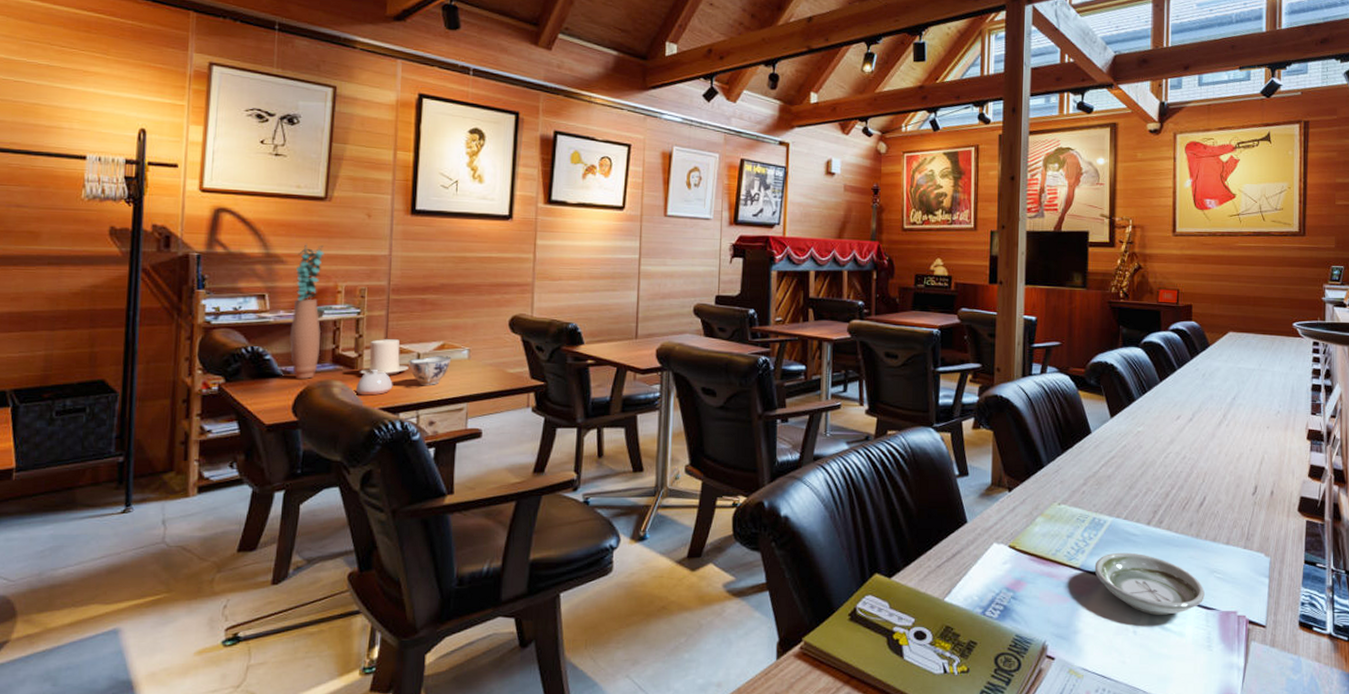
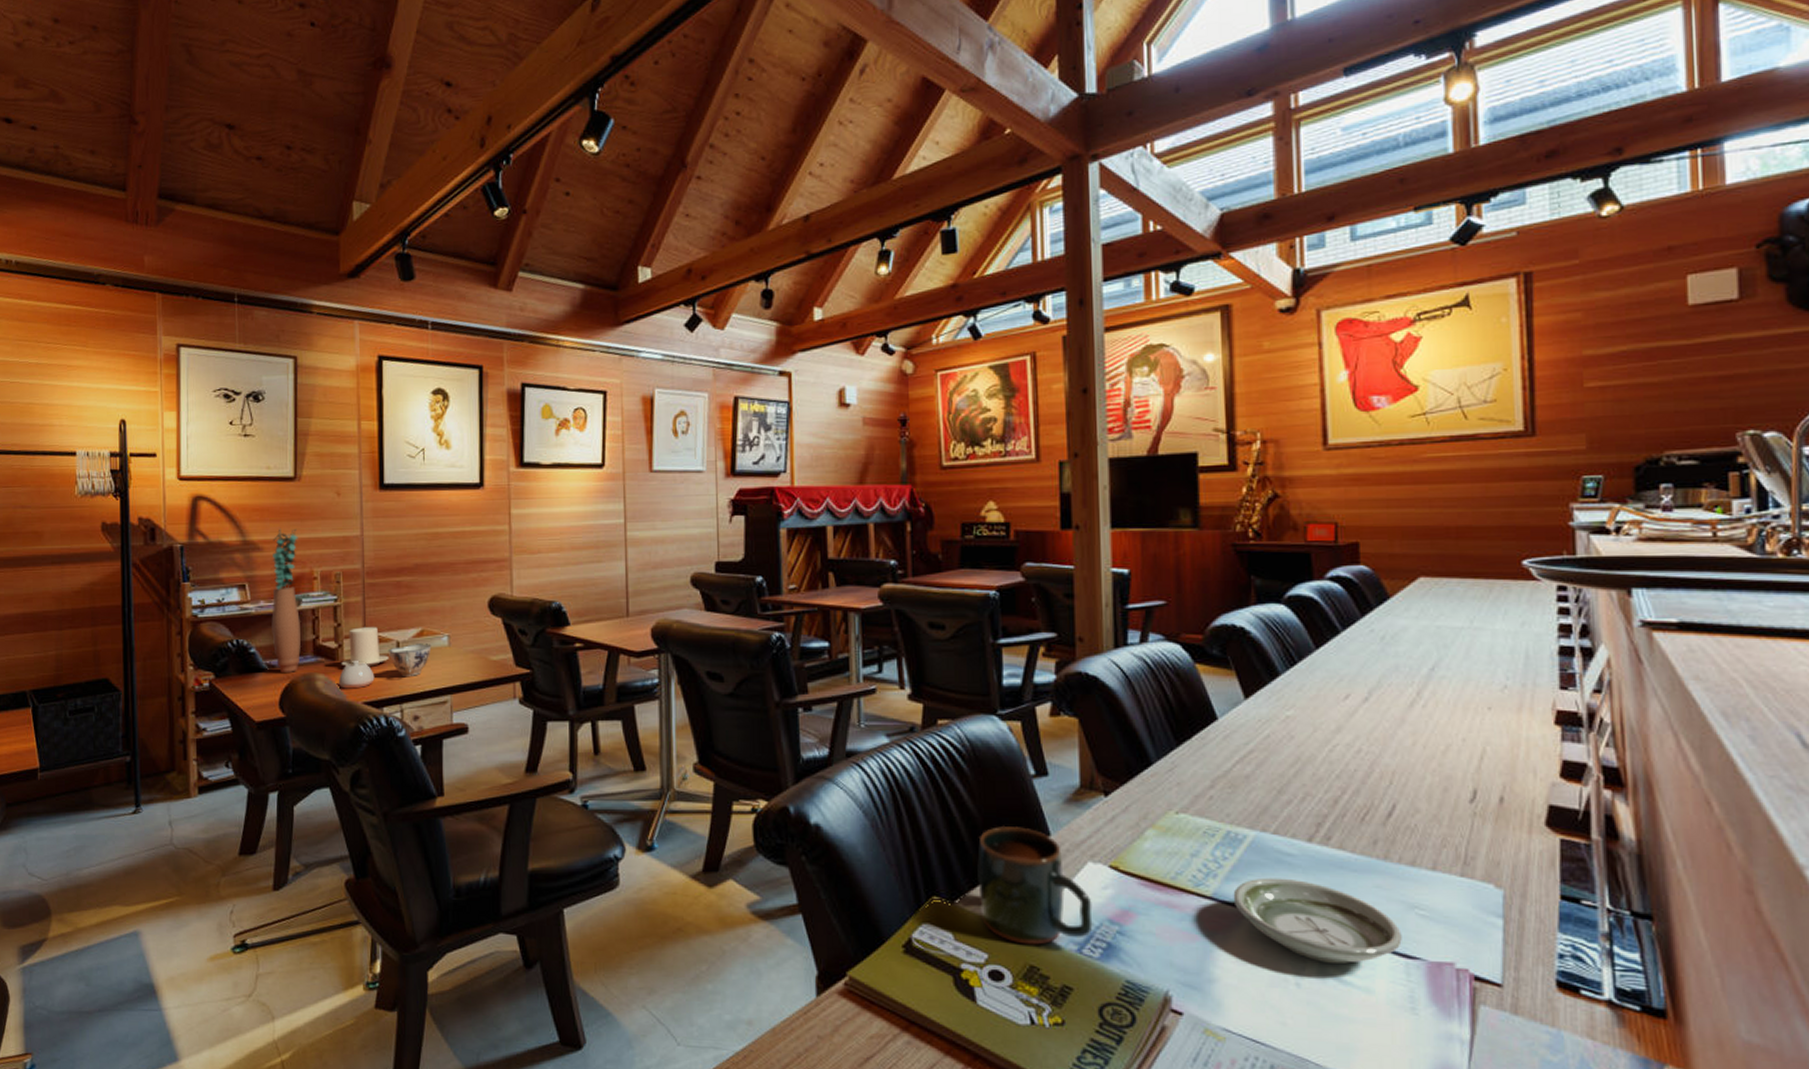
mug: none [910,516,995,610] -> present [977,826,1093,945]

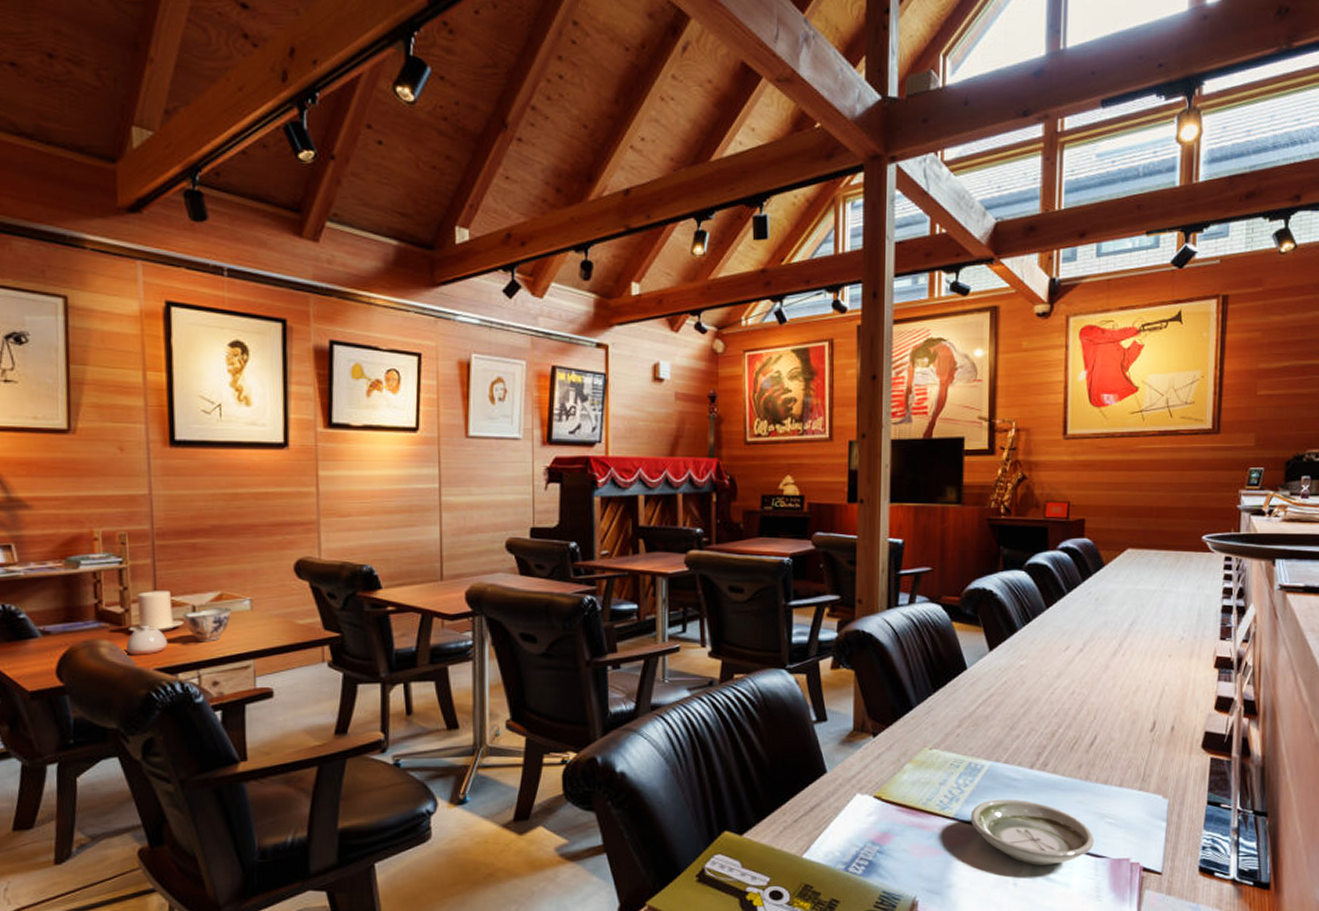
vase: present [271,527,301,674] -> none [43,483,81,640]
mug: present [977,826,1093,945] -> none [764,766,859,867]

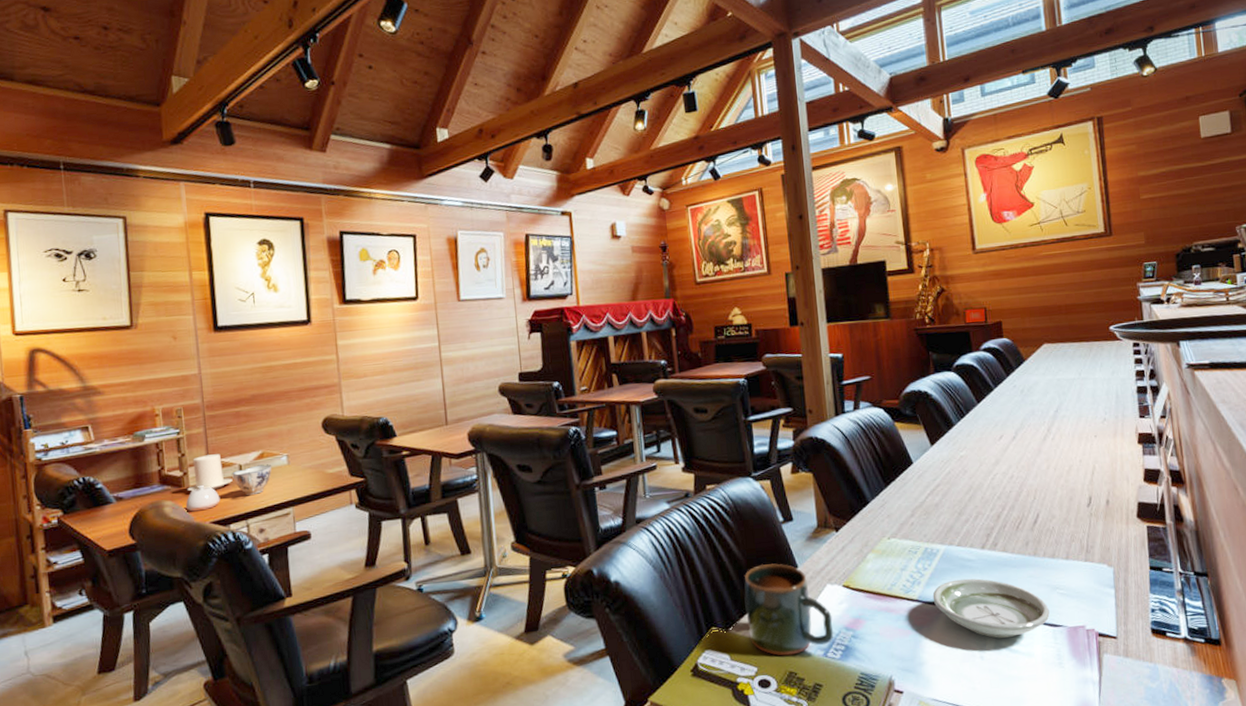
mug: none [764,766,859,867] -> present [744,563,834,656]

